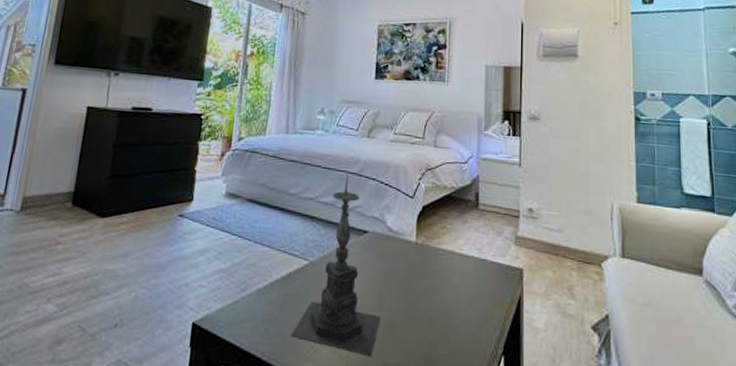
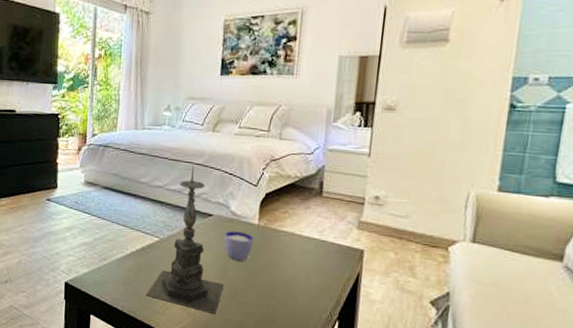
cup: none [380,250,412,286] -> present [224,231,254,261]

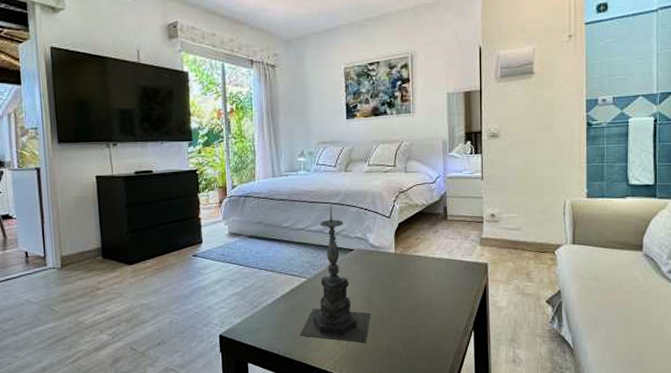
cup: present [224,231,254,261] -> none [366,261,393,289]

